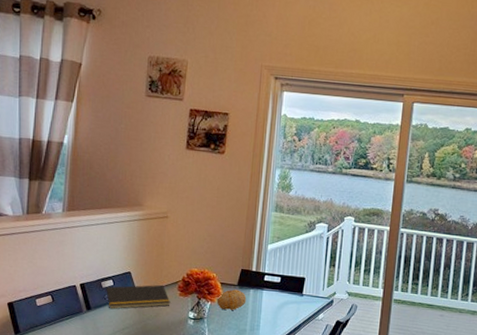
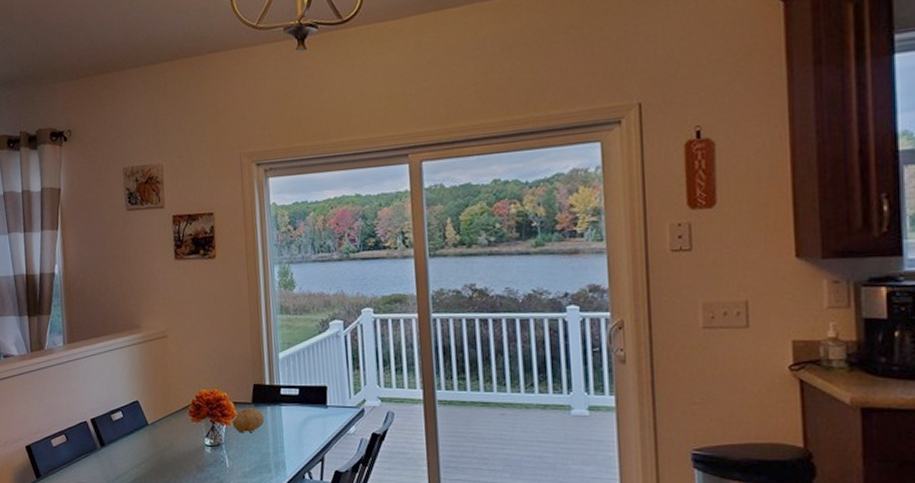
notepad: present [103,284,171,310] -> none [115,411,184,443]

